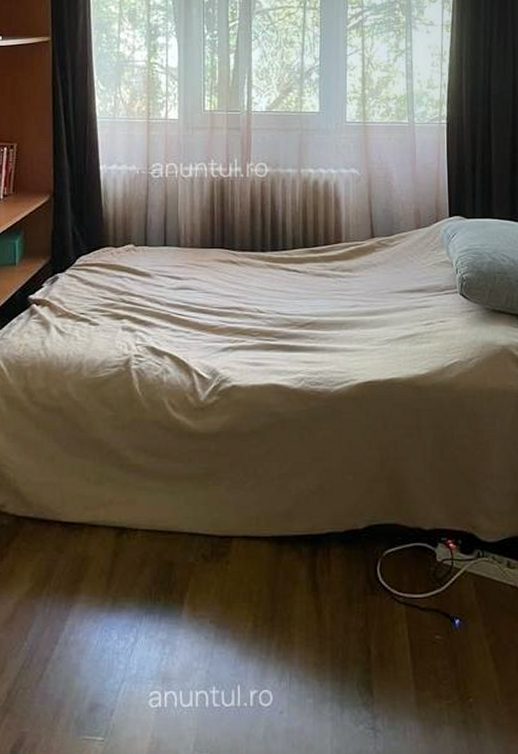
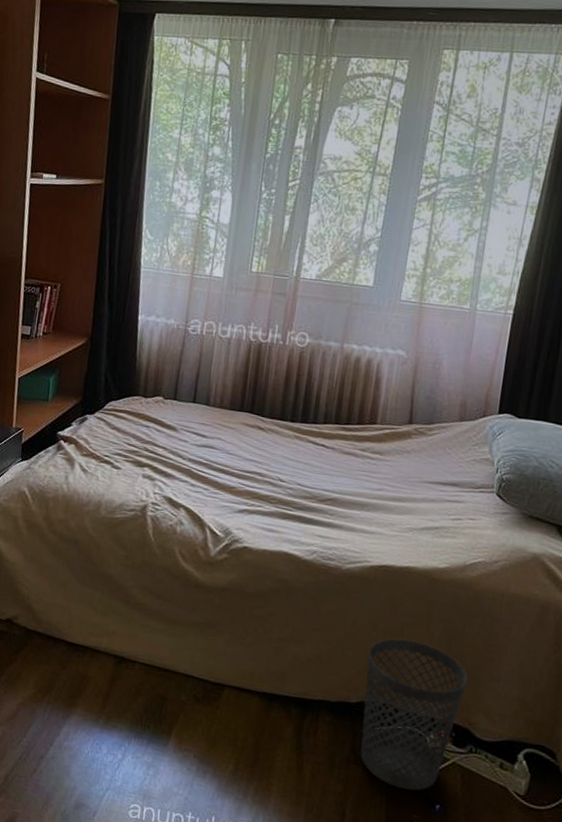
wastebasket: none [368,452,463,610] -> present [360,638,467,791]

